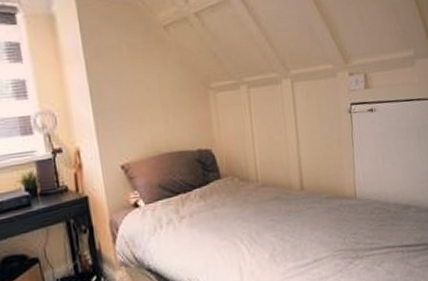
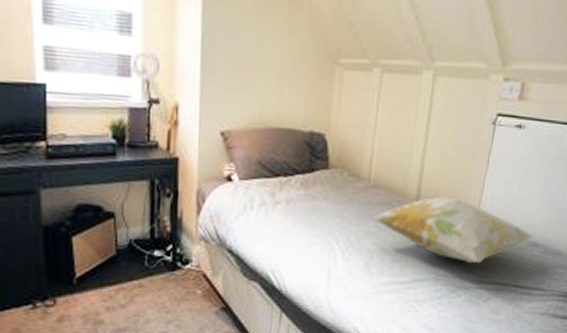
decorative pillow: none [266,181,407,235] -> present [371,196,535,264]

